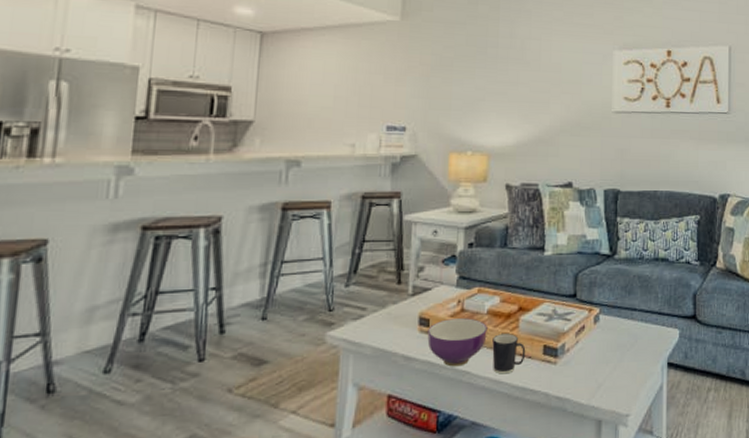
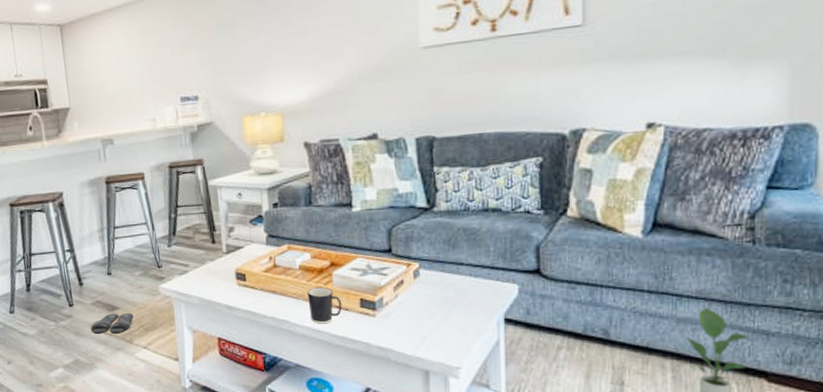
slippers: none [224,367,286,397] -> present [91,312,134,334]
bowl: present [427,318,487,367] -> none [245,273,302,316]

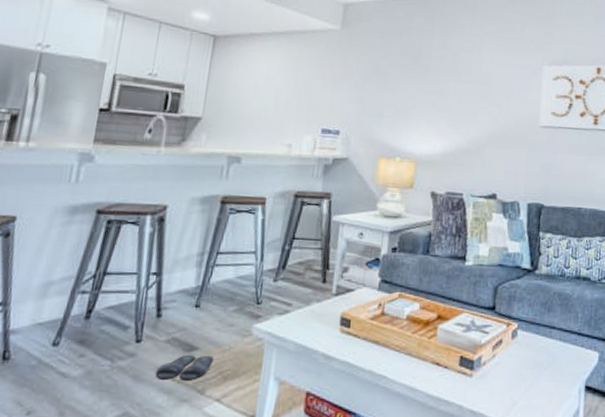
mug: present [307,287,342,324] -> none [409,341,442,382]

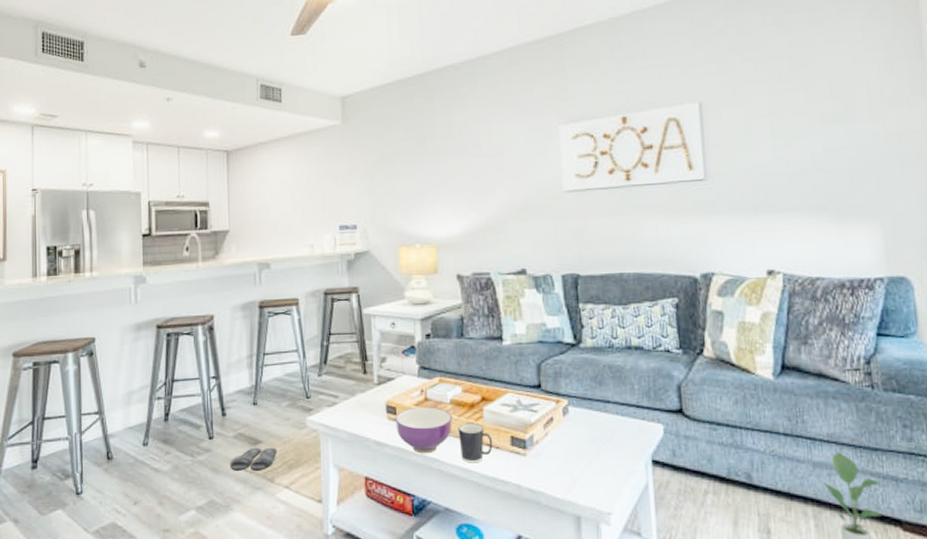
bowl: none [347,321,406,370] -> present [395,407,453,454]
mug: none [409,341,442,382] -> present [458,423,493,463]

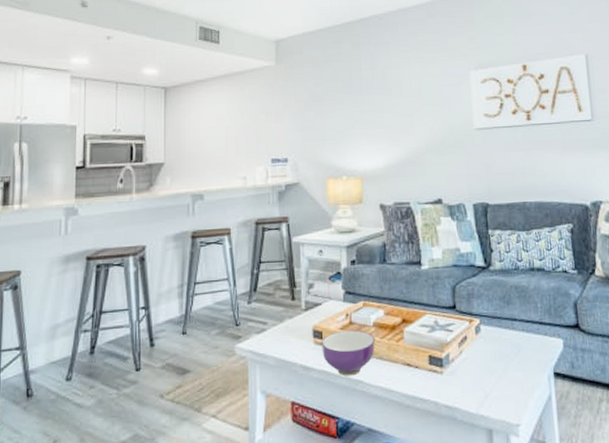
slippers: present [231,447,277,471] -> none [158,376,205,402]
mug: present [458,423,493,463] -> none [380,344,413,383]

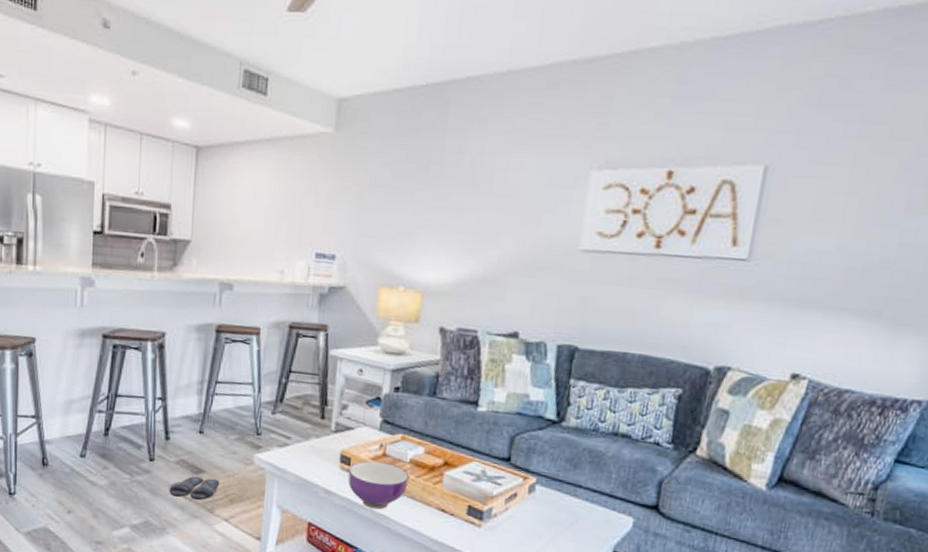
slippers: none [158,376,205,402] -> present [170,476,220,500]

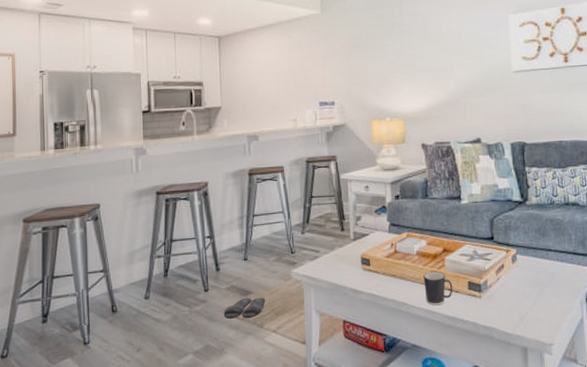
bowl: present [347,461,409,510] -> none [369,258,419,299]
mug: none [412,485,448,527] -> present [423,271,453,306]

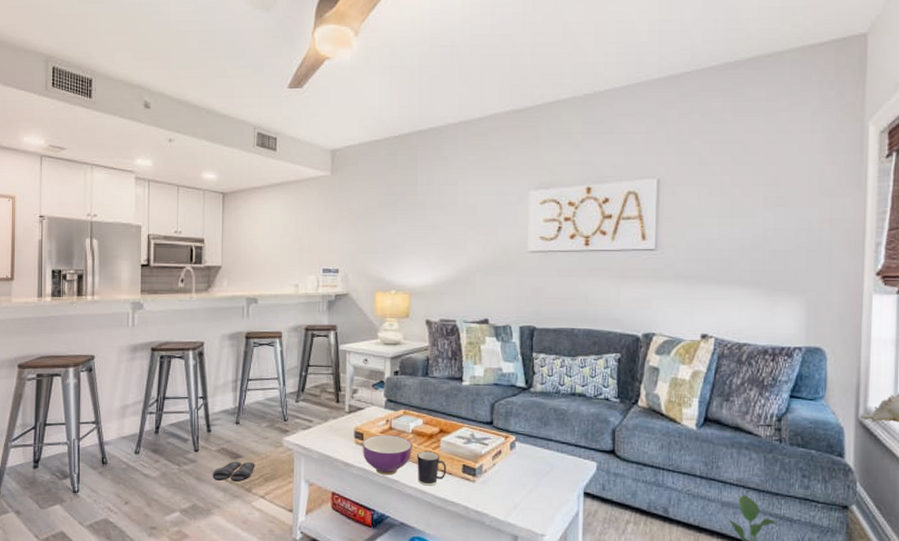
bowl: none [369,258,419,299] -> present [362,435,412,475]

